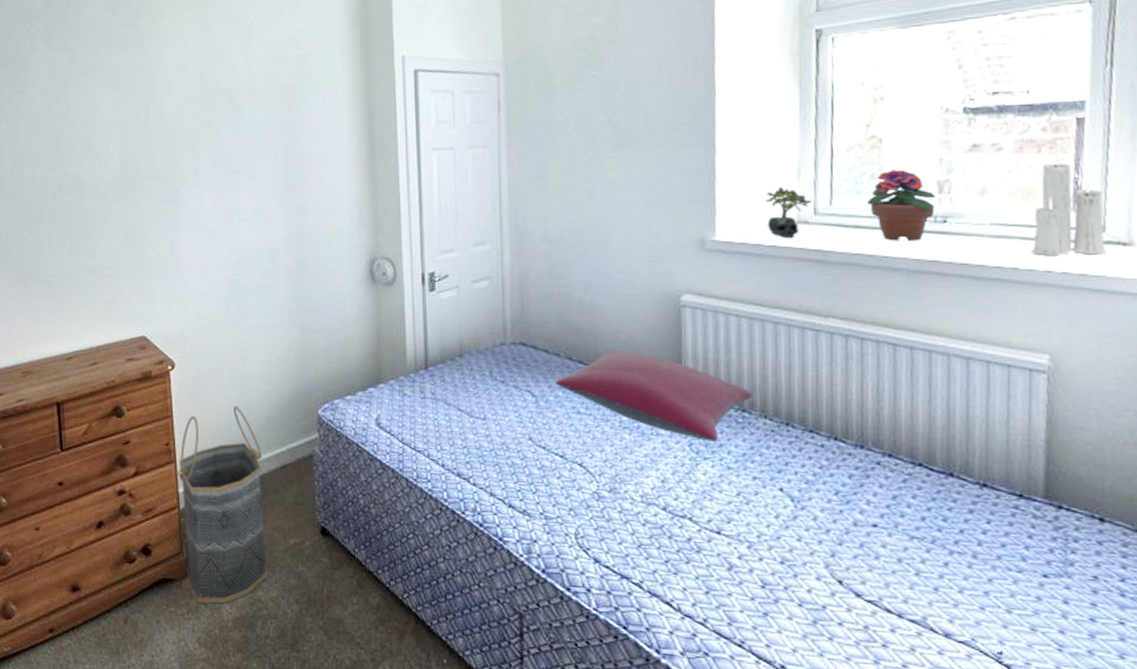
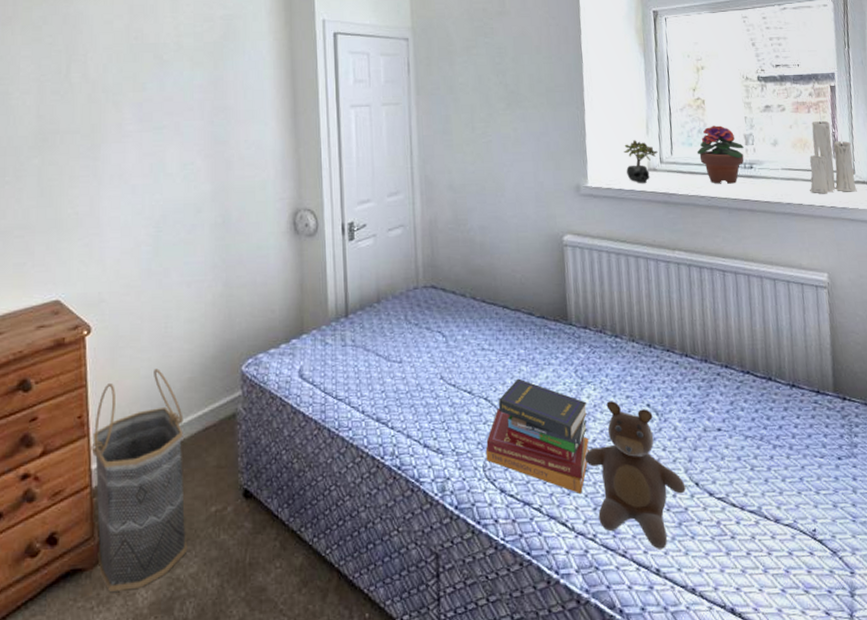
pillow: present [555,350,754,443] -> none [462,288,624,368]
books: none [578,446,703,574] -> present [485,378,589,493]
teddy bear: none [696,480,825,646] -> present [584,401,686,549]

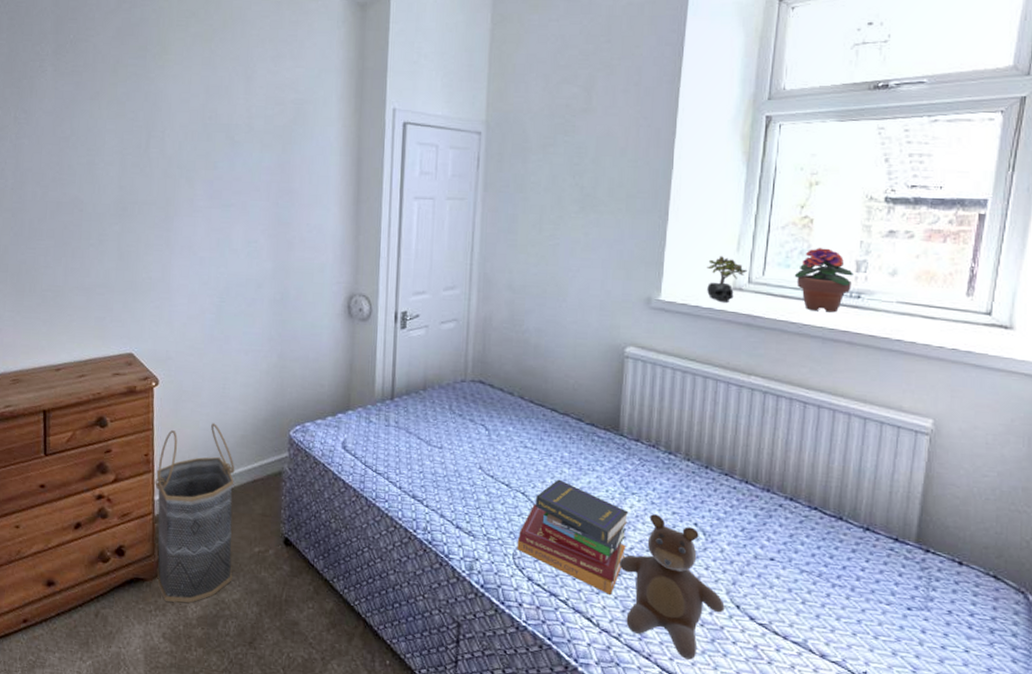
candle: present [809,112,857,193] -> none [928,243,993,335]

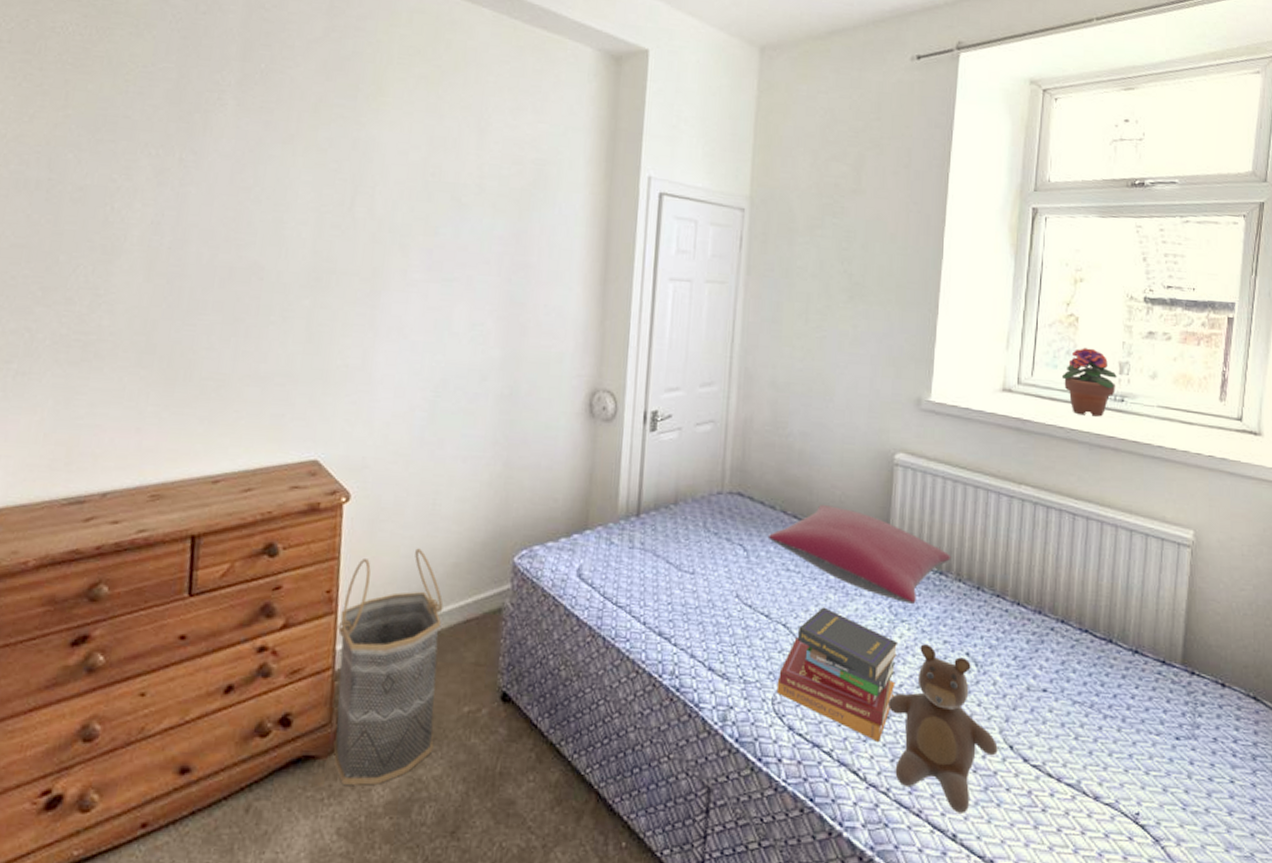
pillow: none [507,392,680,480] -> present [767,505,952,605]
succulent plant: present [707,256,747,304] -> none [977,354,1016,406]

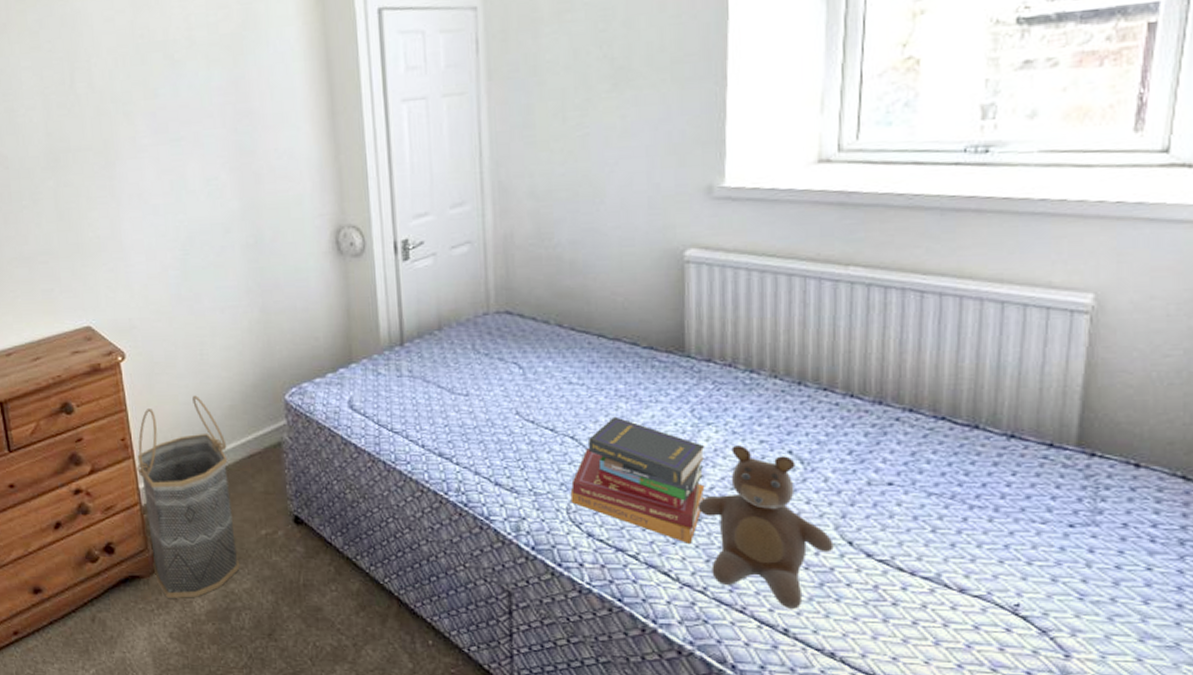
pillow: present [767,505,952,605] -> none [544,313,764,407]
potted flower: present [1061,348,1117,417] -> none [898,94,978,177]

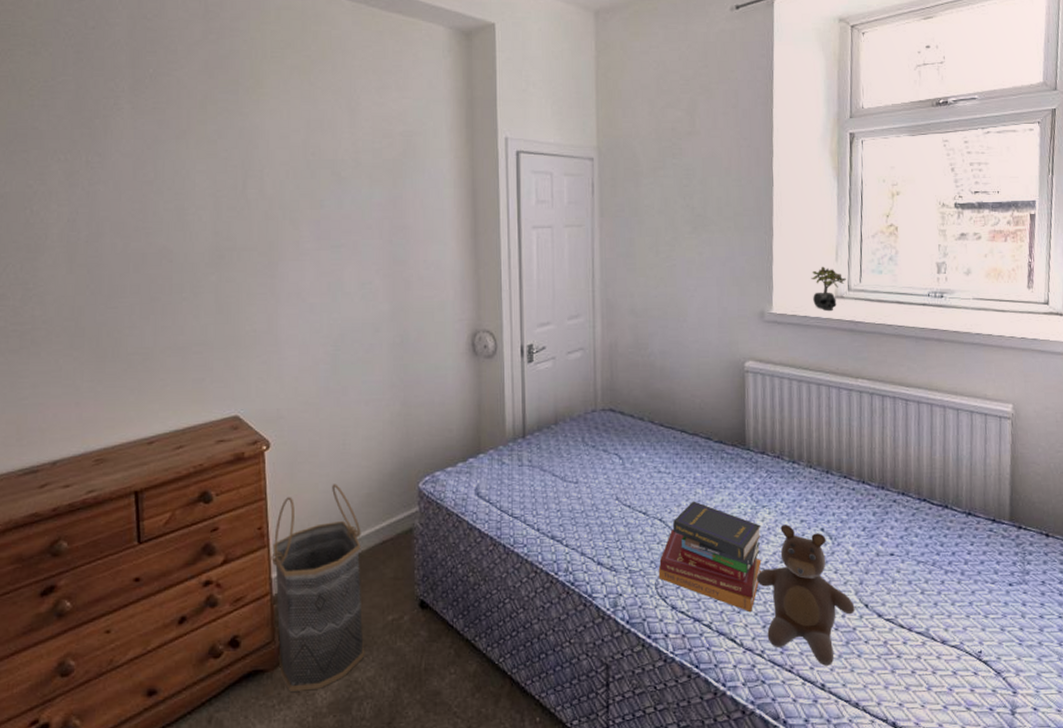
succulent plant: none [782,122,836,181] -> present [811,267,846,312]

